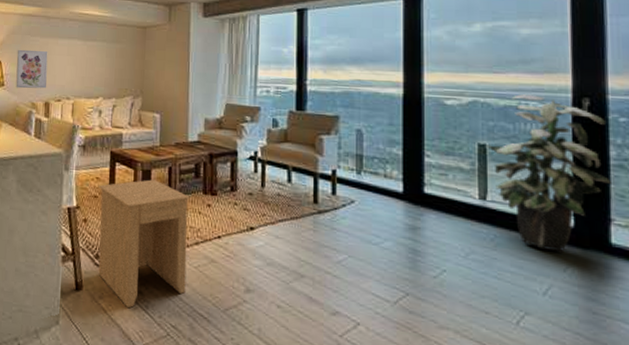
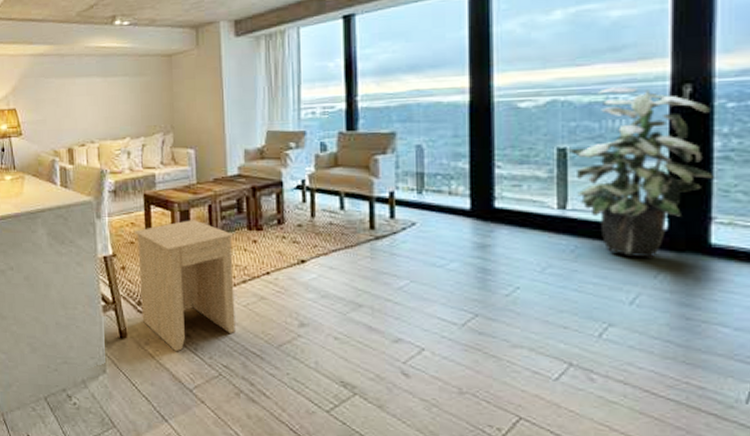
wall art: present [16,49,48,89] -> none [31,93,67,137]

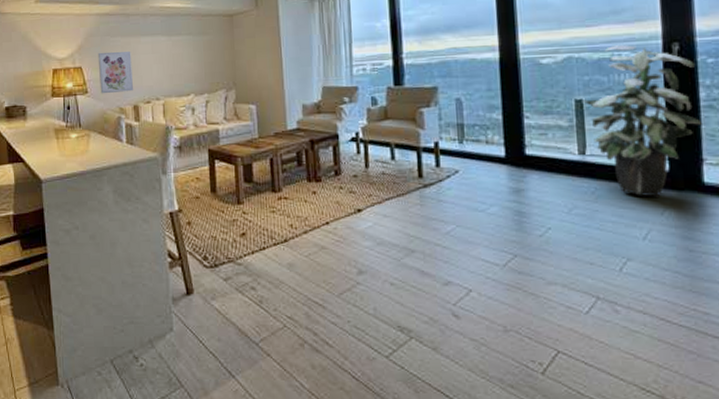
wall art: none [31,93,67,137] -> present [97,51,133,94]
side table: present [134,220,235,352] -> none [200,173,298,306]

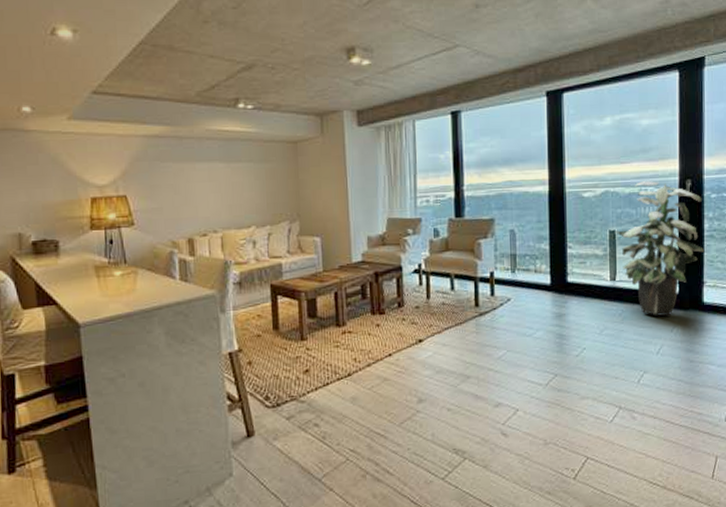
wall art: present [97,51,133,94] -> none [145,178,187,226]

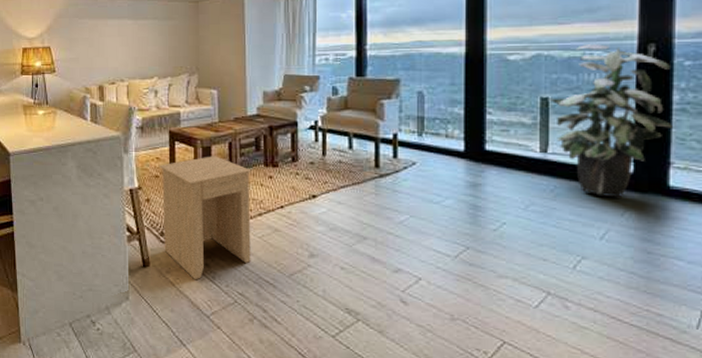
side table: none [261,308,361,443] -> present [159,156,252,280]

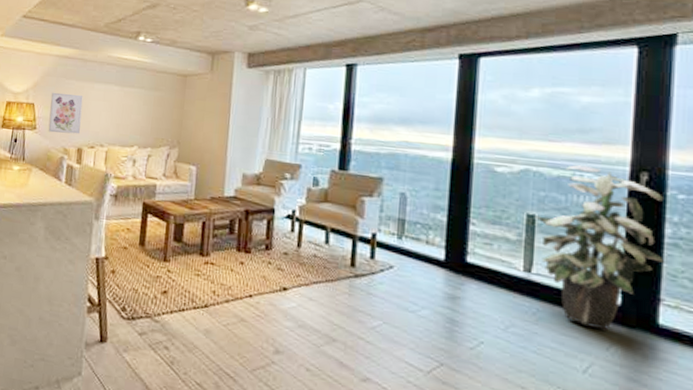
wall art: none [65,33,99,74] -> present [48,92,83,134]
side table: present [159,156,252,280] -> none [124,233,223,363]

